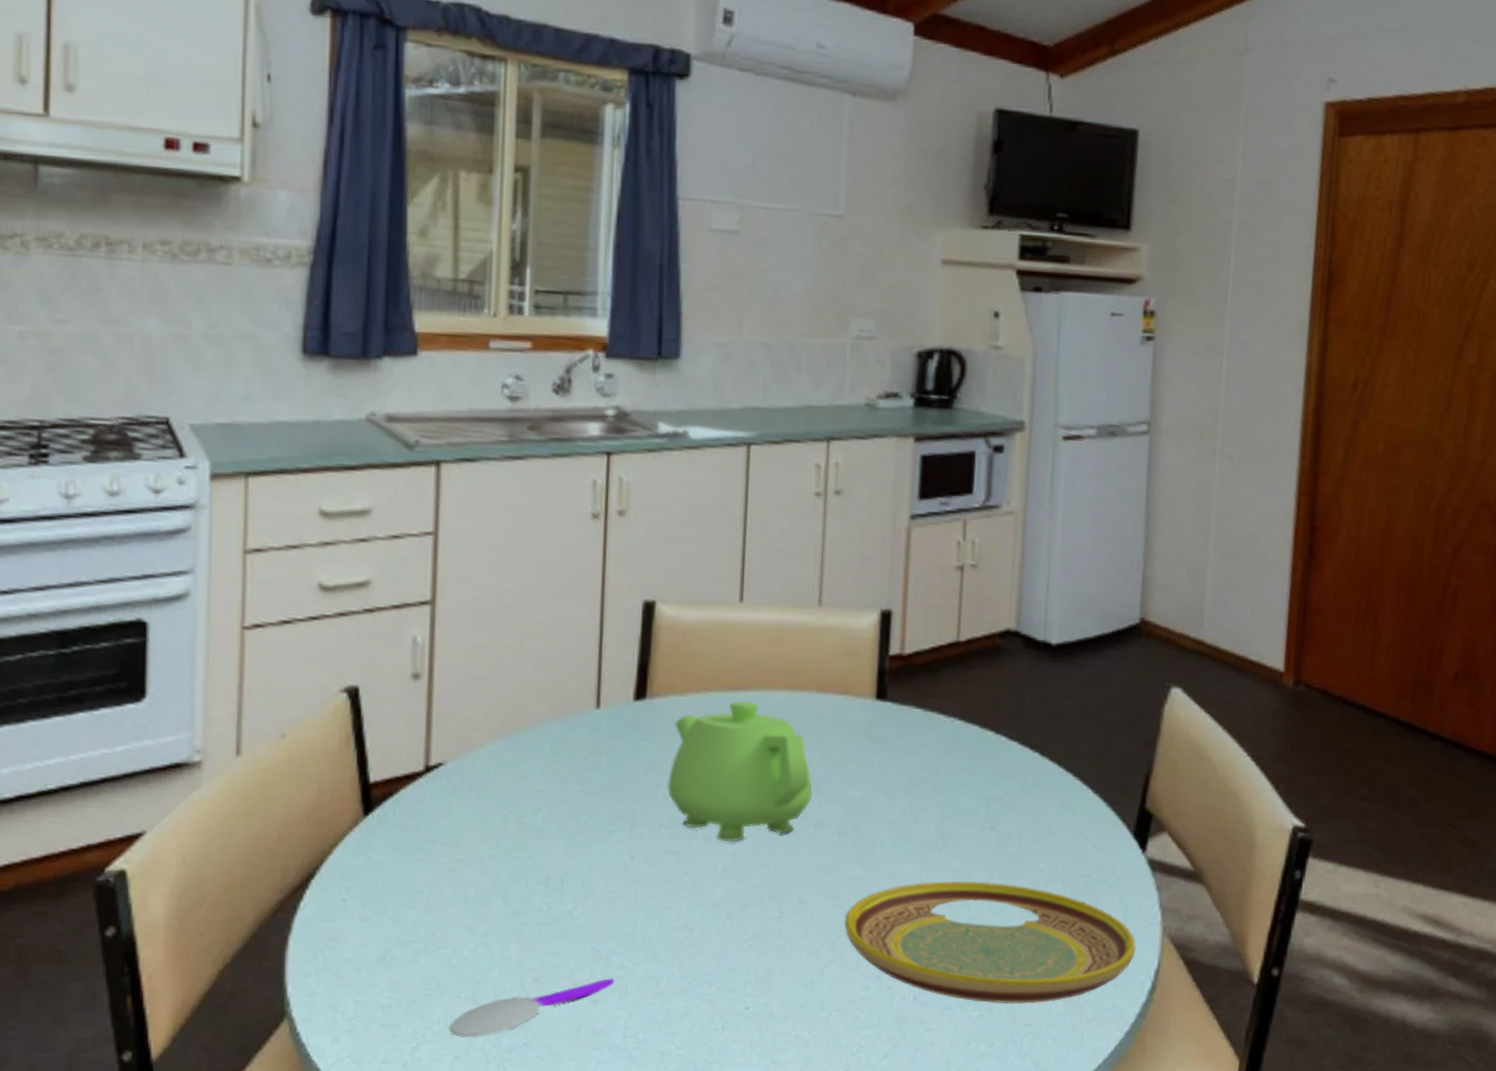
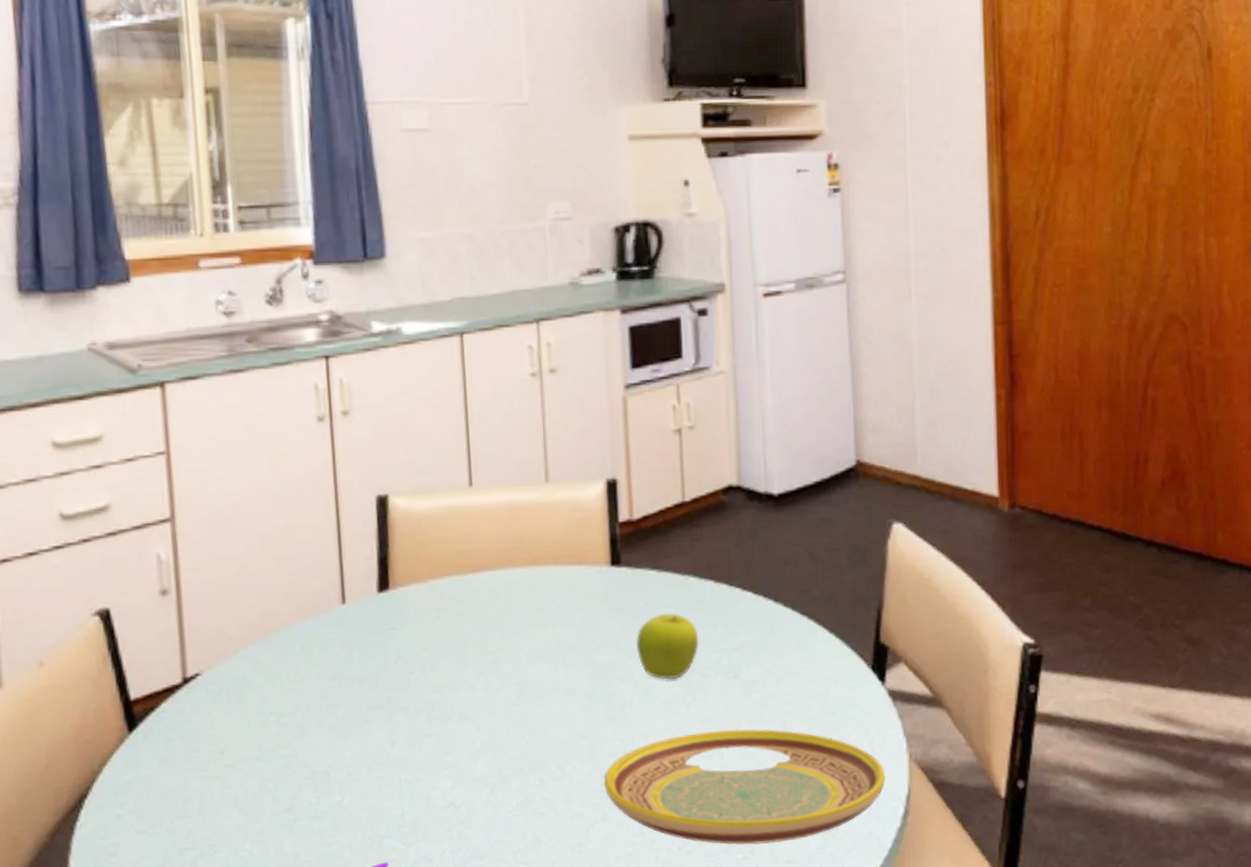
teapot: present [668,700,812,843] -> none [419,581,559,719]
fruit: none [892,754,959,822] -> present [636,613,699,679]

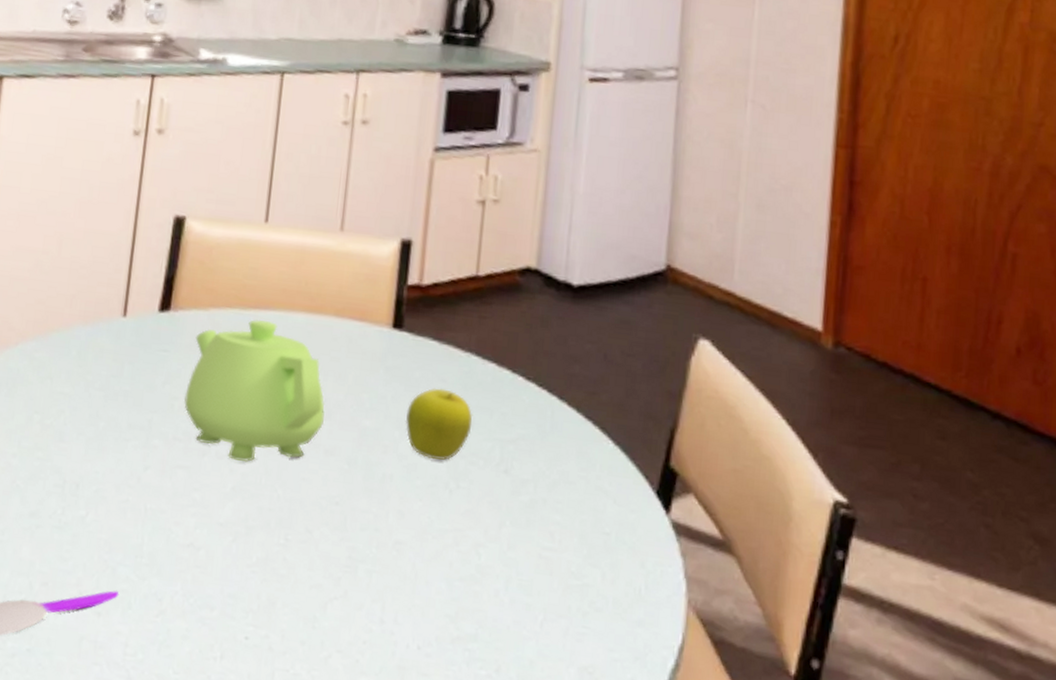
teapot: none [419,581,559,719] -> present [184,319,325,463]
plate: present [604,729,886,845] -> none [349,522,658,670]

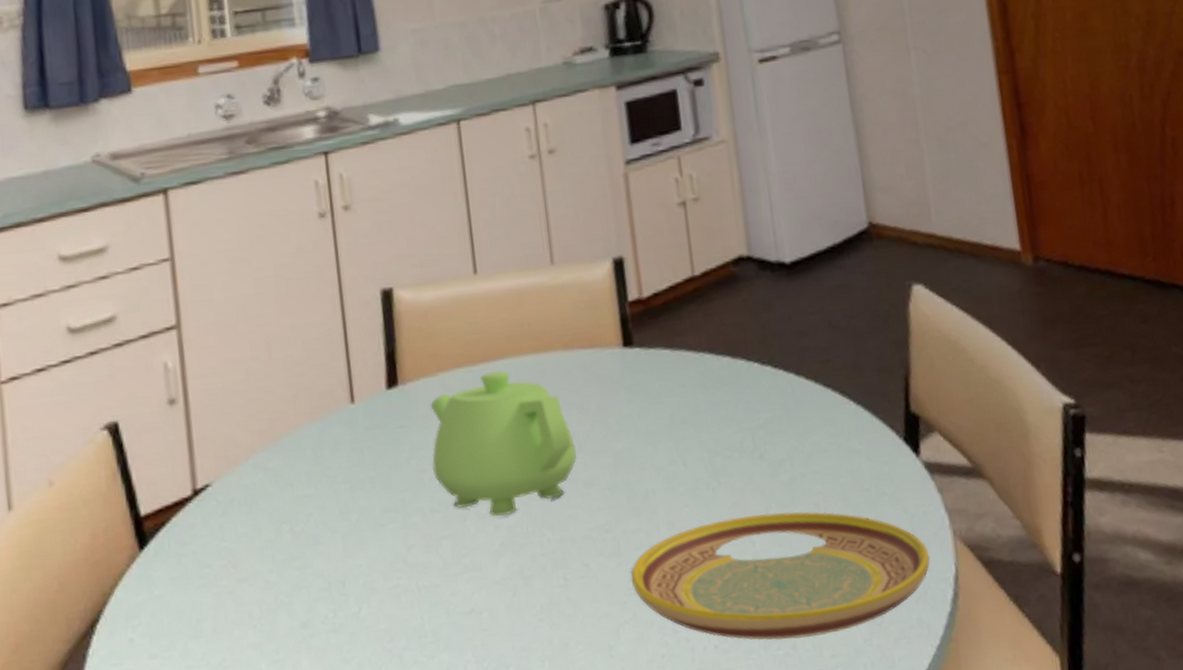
plate: none [349,522,658,670] -> present [631,511,930,641]
fruit: present [405,387,473,460] -> none [655,393,720,464]

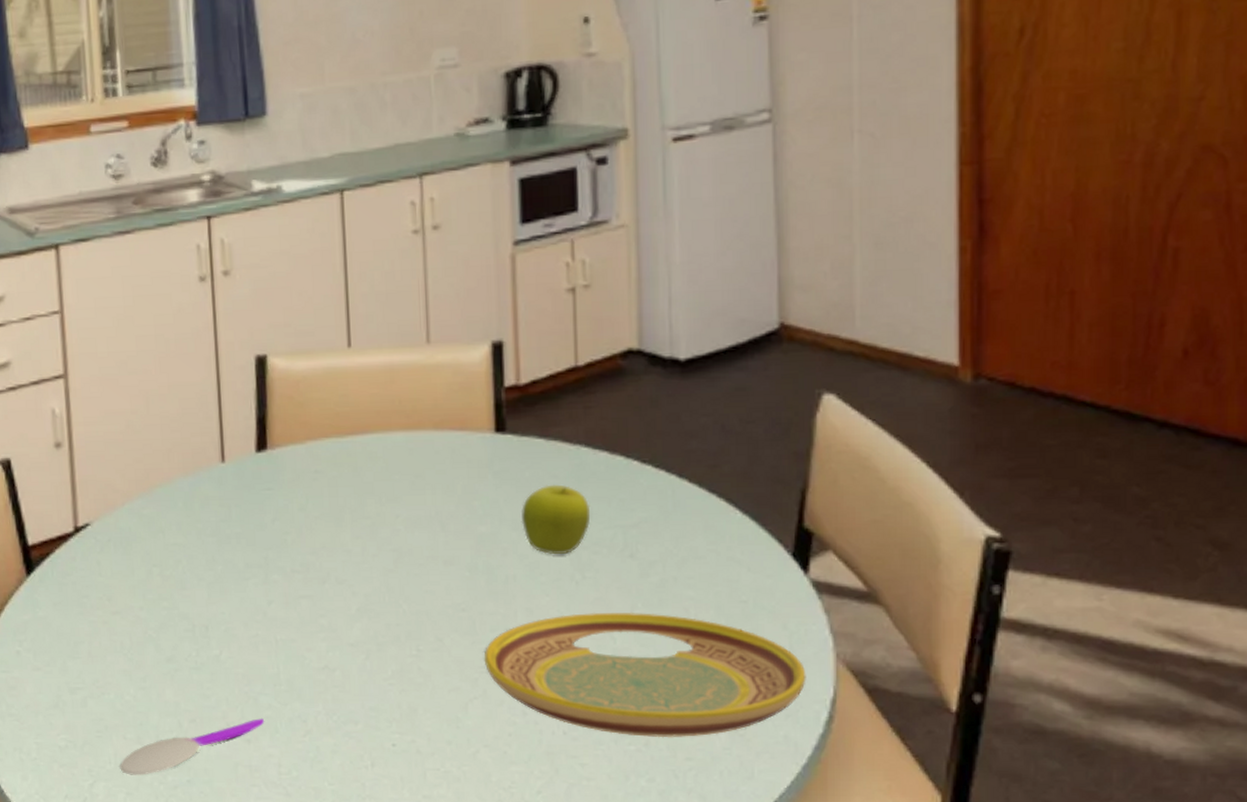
teapot: present [430,371,577,516] -> none [296,444,438,584]
fruit: none [655,393,720,464] -> present [521,484,591,554]

